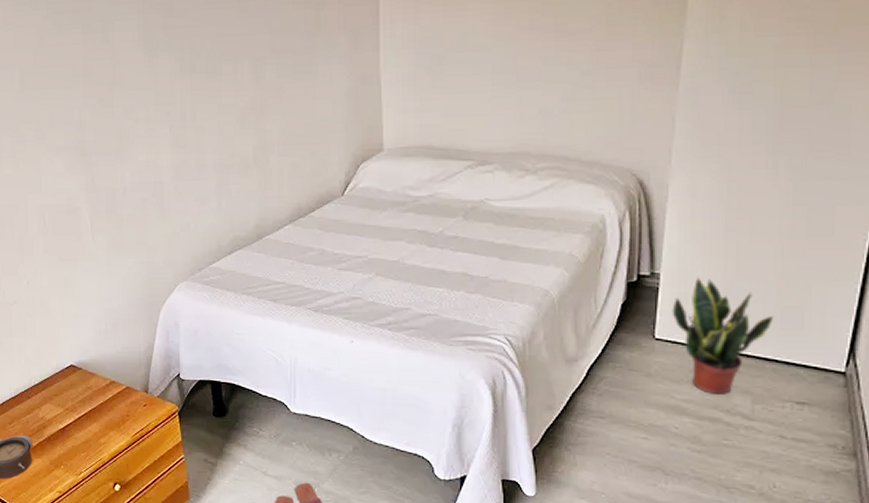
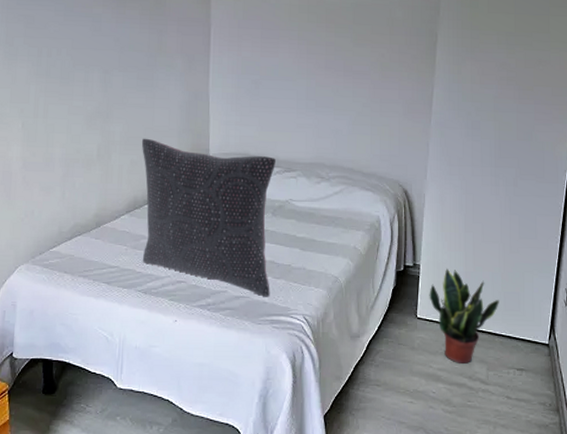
pillow: none [302,135,466,315] -> present [141,138,275,297]

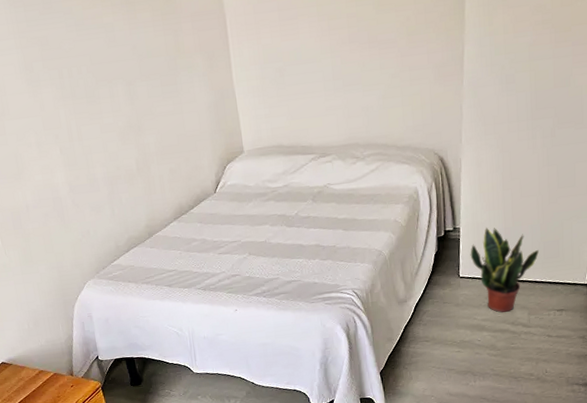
pillow: present [141,138,275,297] -> none [176,144,319,278]

